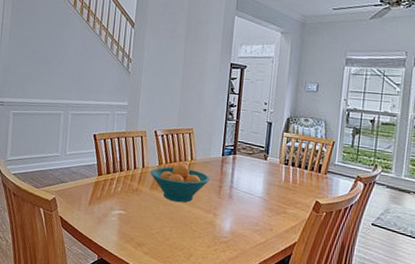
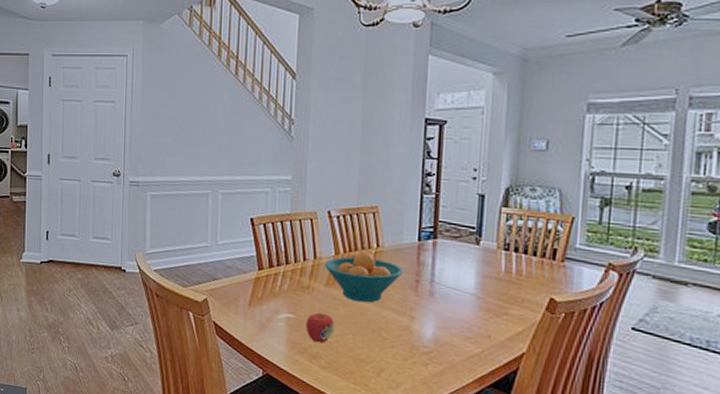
apple: none [133,210,157,234] -> present [306,312,335,344]

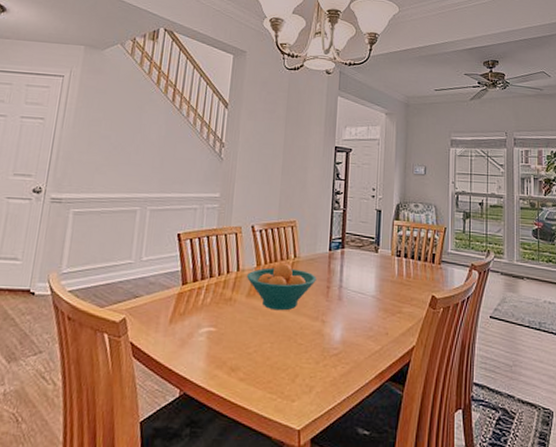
apple: present [306,312,335,344] -> none [226,324,255,355]

